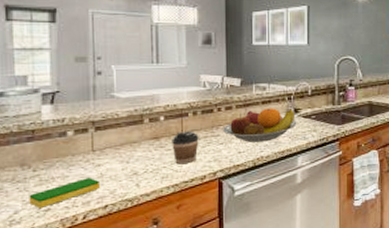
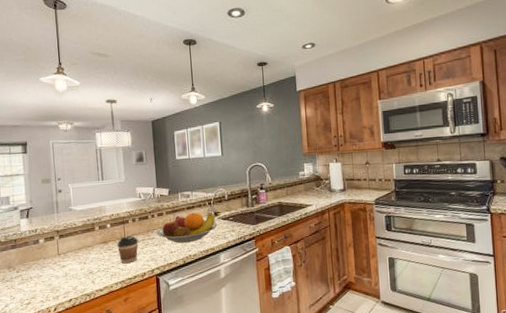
dish sponge: present [29,178,99,208] -> none [15,277,65,302]

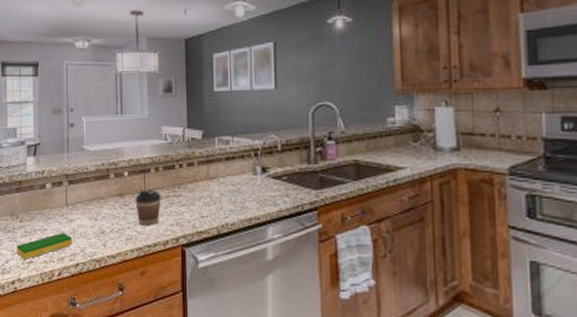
dish sponge: none [15,277,65,302] -> present [16,233,72,259]
fruit bowl: present [157,211,218,243] -> none [185,165,266,206]

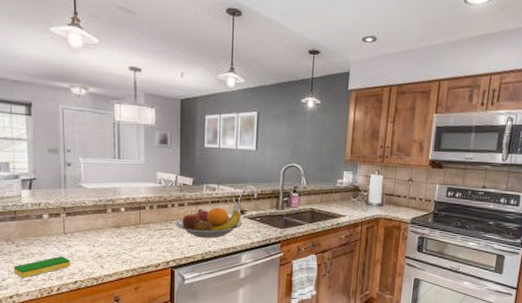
coffee cup: present [135,189,161,226] -> none [131,222,155,252]
fruit bowl: none [185,165,266,206] -> present [176,207,243,238]

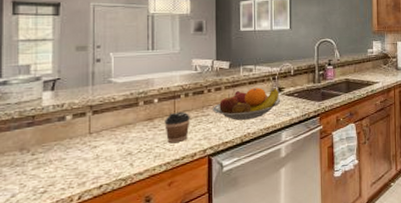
dish sponge: present [13,256,70,278] -> none [26,159,95,190]
coffee cup: none [131,222,155,252] -> present [164,111,190,144]

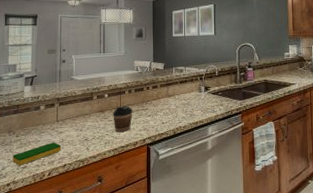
dish sponge: none [26,159,95,190] -> present [12,142,61,165]
fruit bowl: present [213,87,281,120] -> none [151,86,207,115]

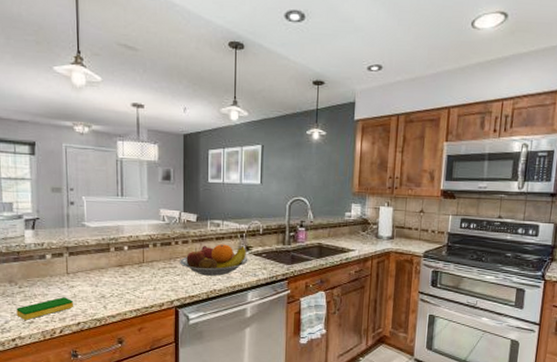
coffee cup: present [113,105,133,133] -> none [134,261,158,292]
fruit bowl: none [151,86,207,115] -> present [180,244,248,276]

